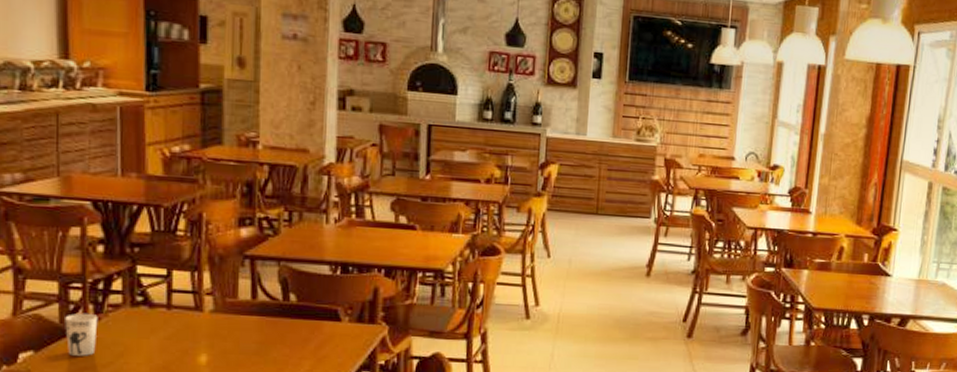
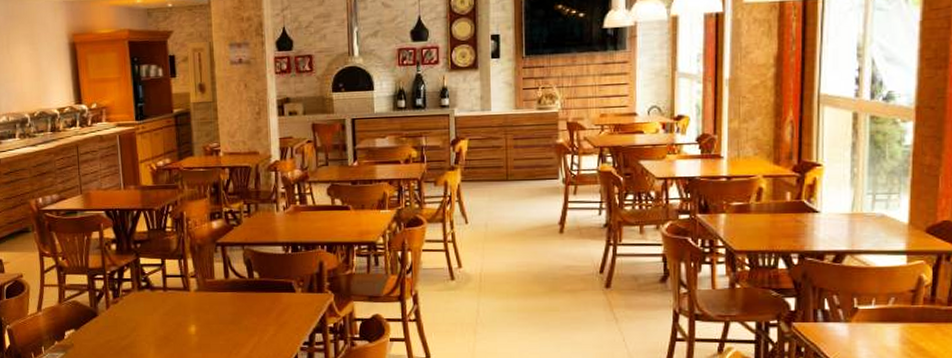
cup: present [65,314,98,356] -> none [94,299,116,331]

